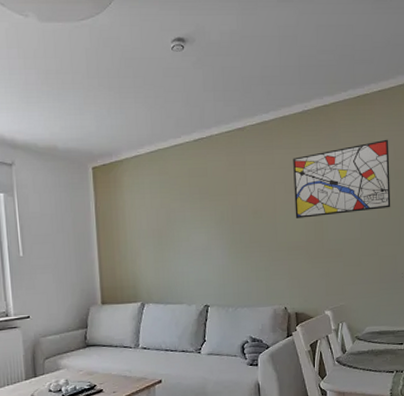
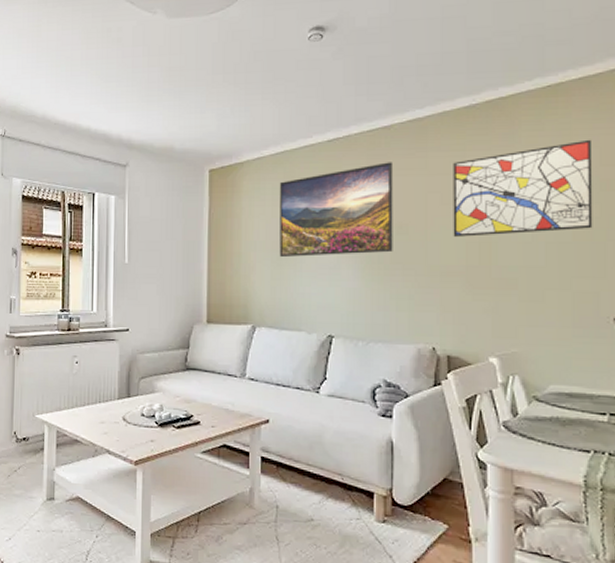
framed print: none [155,158,251,243] -> present [279,162,394,258]

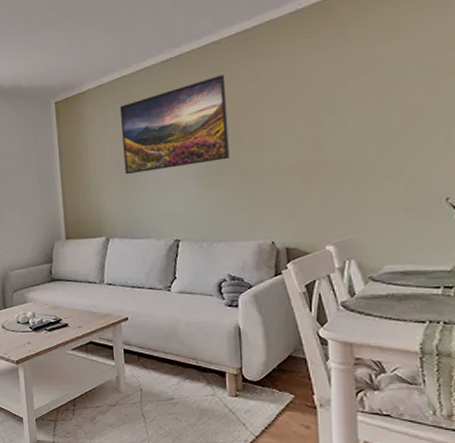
wall art: present [453,139,593,237] -> none [282,28,423,138]

